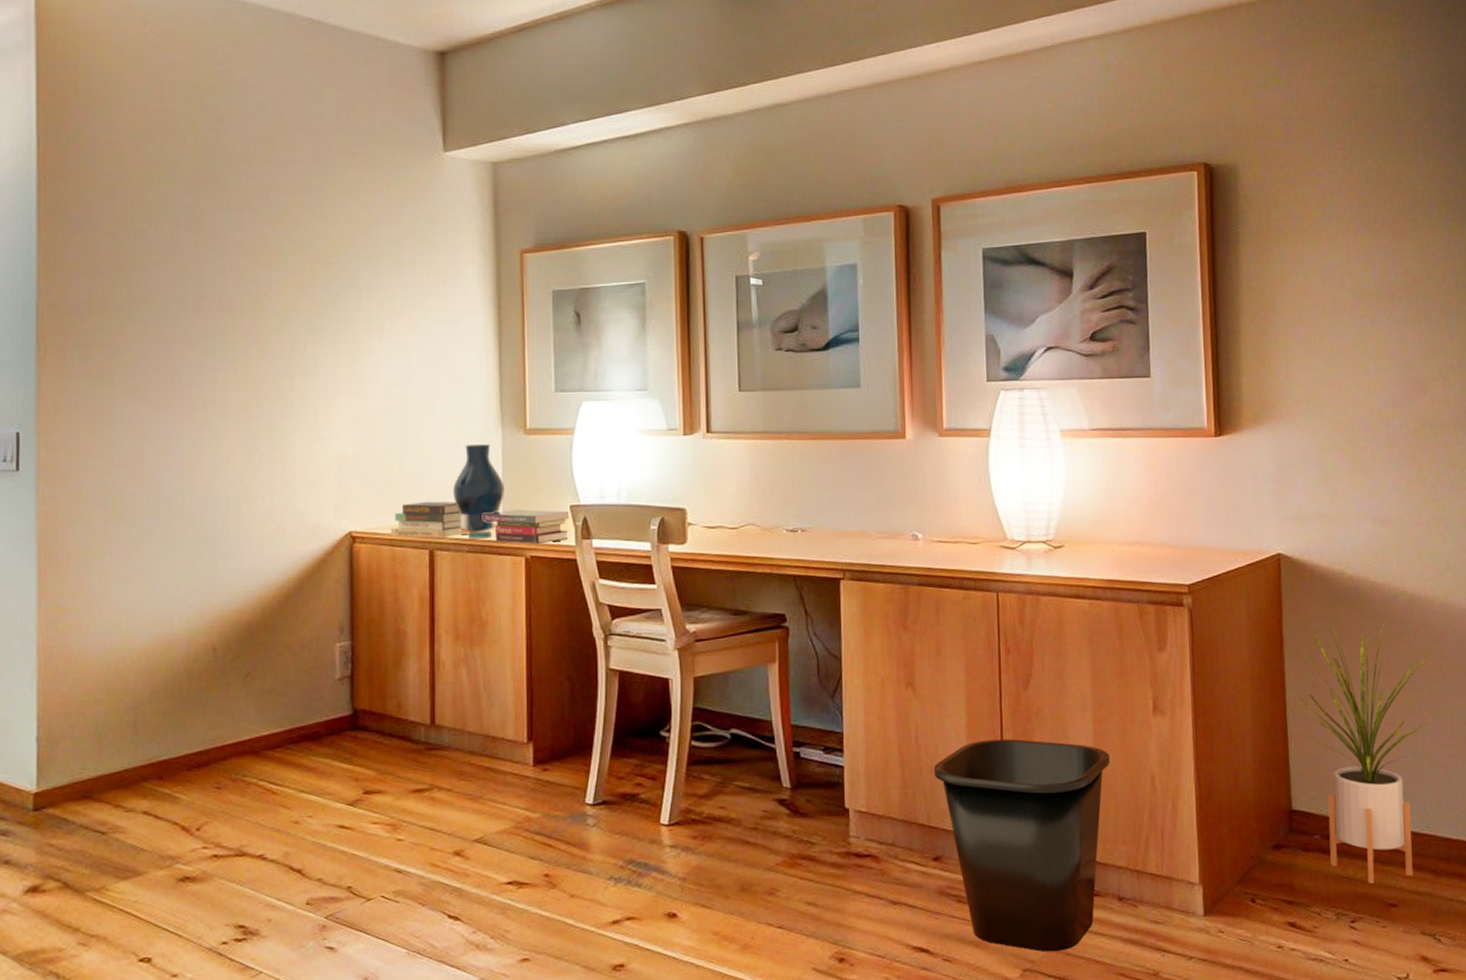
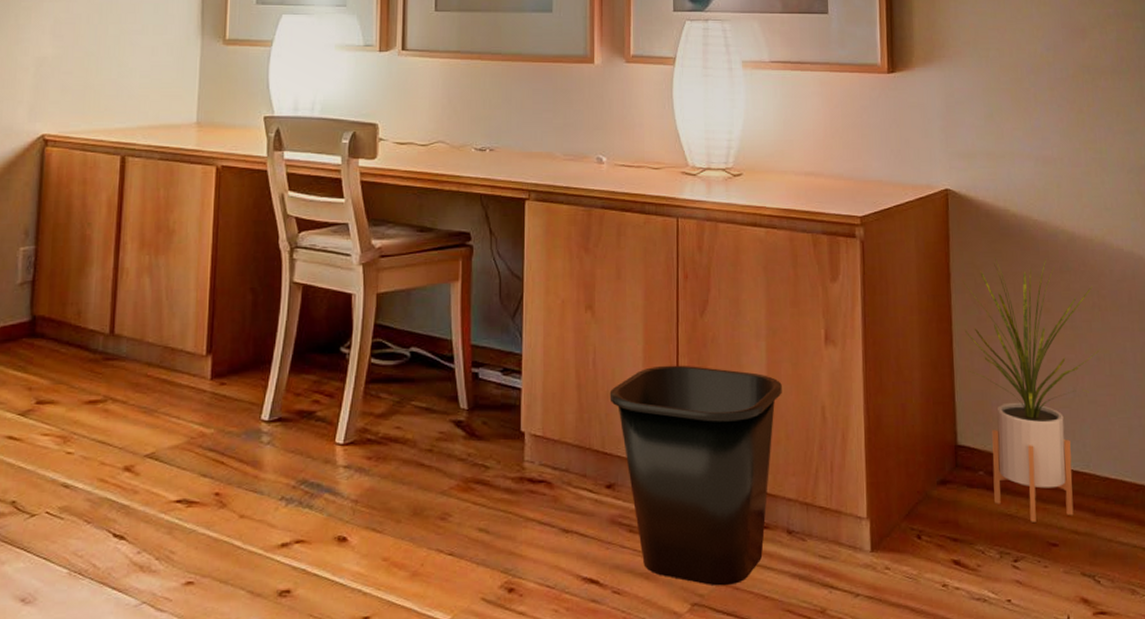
books: present [390,501,470,539] -> none [83,107,163,145]
vase: present [452,444,505,540] -> none [148,53,200,148]
books: present [482,509,570,545] -> none [175,119,263,154]

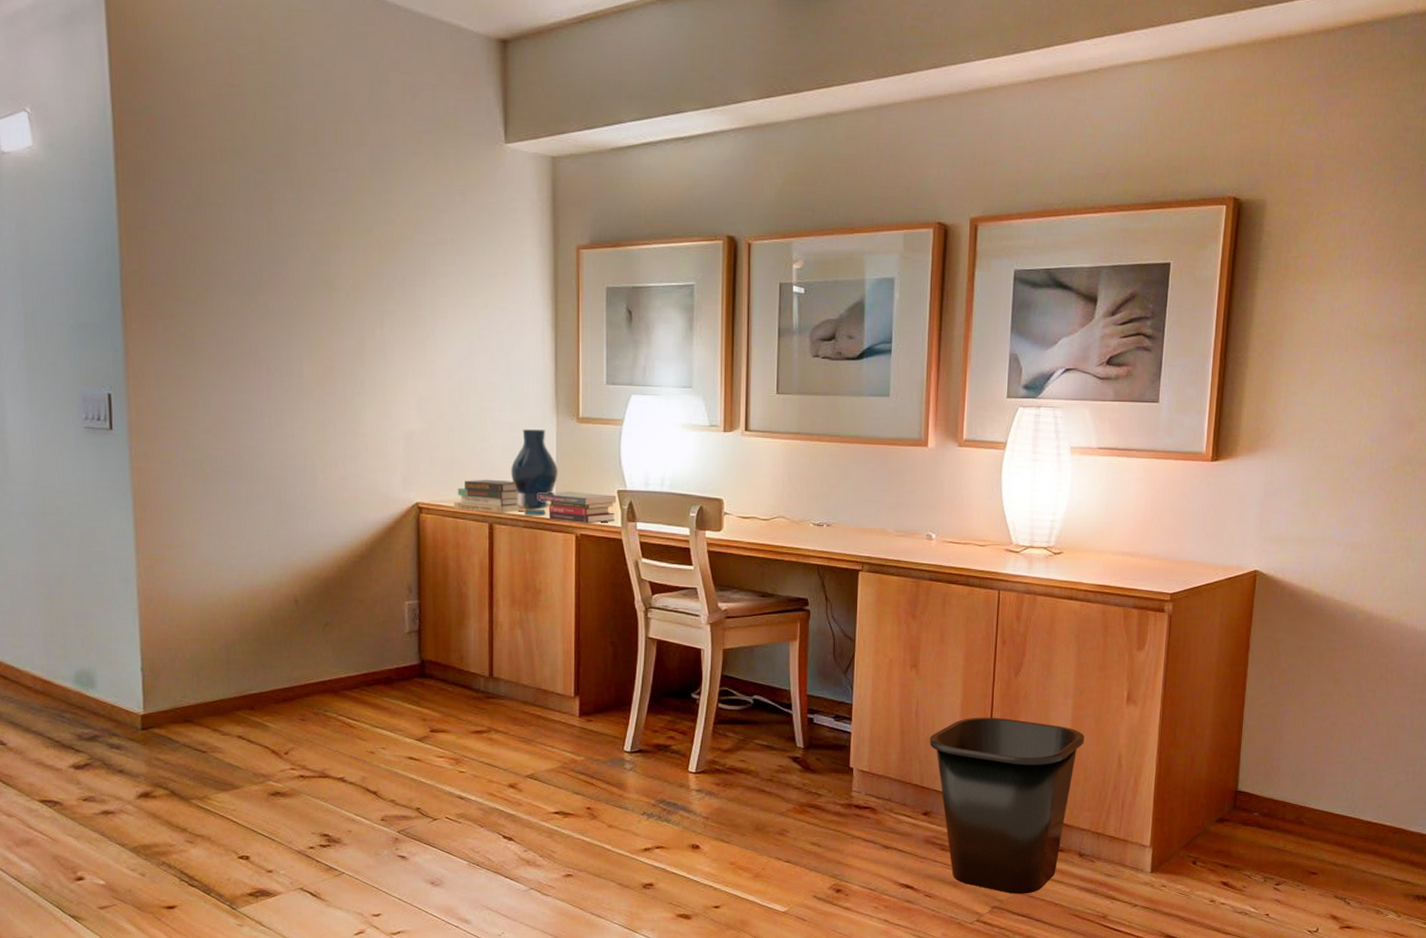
books: none [83,107,163,145] -> present [453,479,526,514]
vase: none [148,53,200,148] -> present [510,429,558,517]
books: none [175,119,263,154] -> present [537,491,617,524]
house plant: present [960,256,1101,522] -> none [1253,632,1382,855]

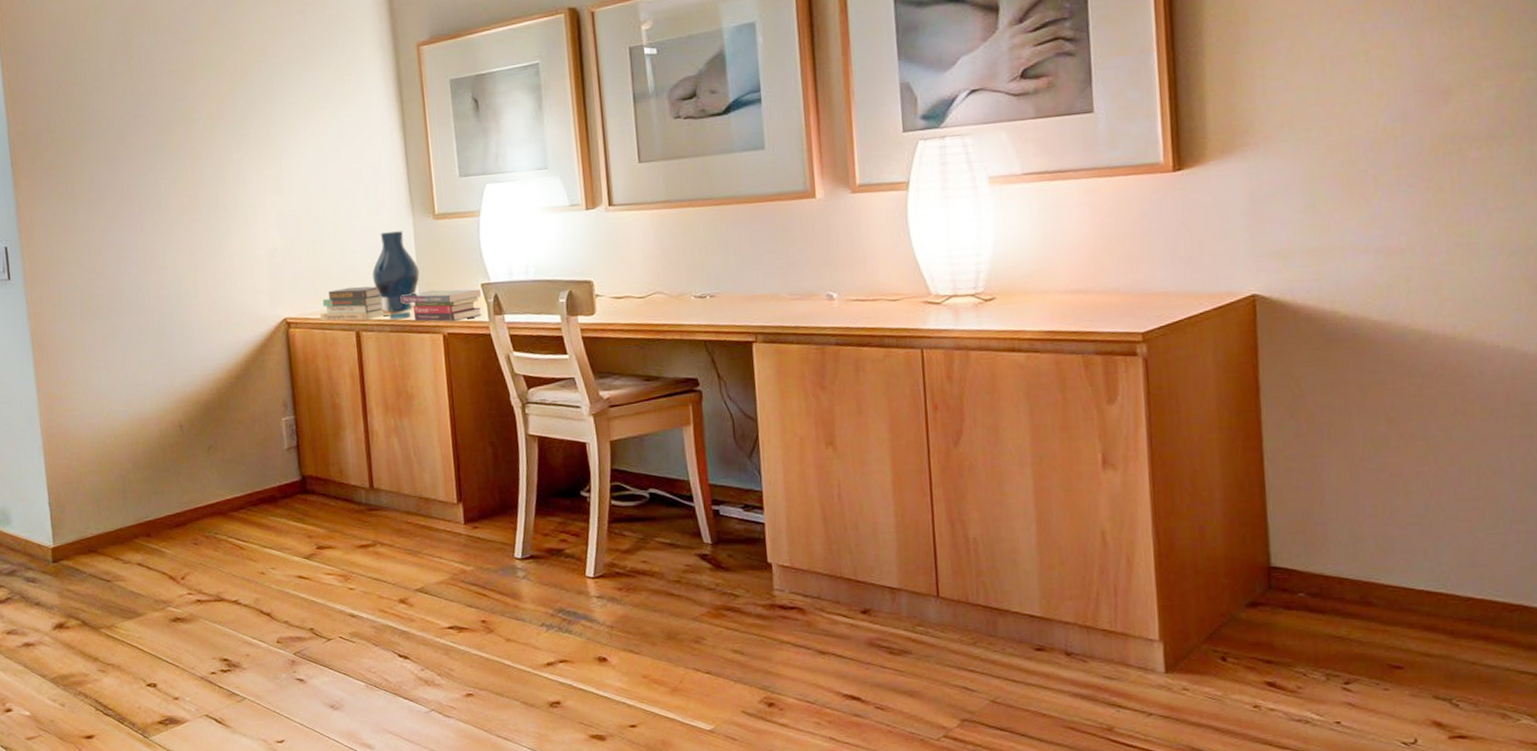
waste bin: present [929,717,1084,894] -> none [858,495,1054,704]

